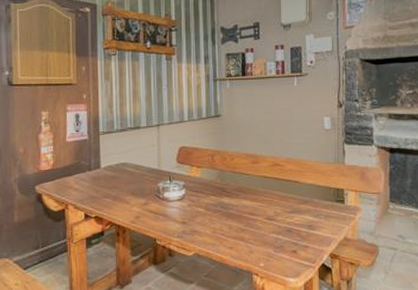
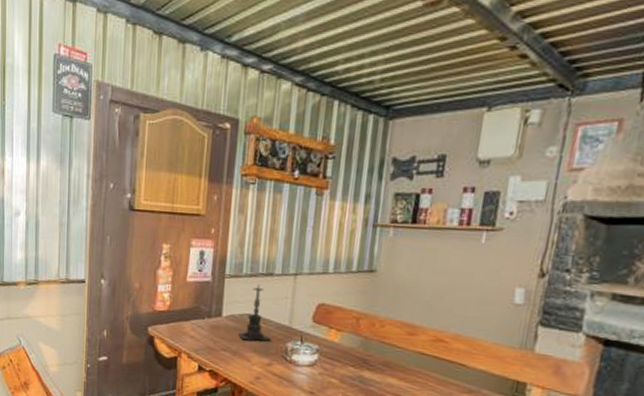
candle holder: none [115,137,145,185] -> present [237,284,271,341]

